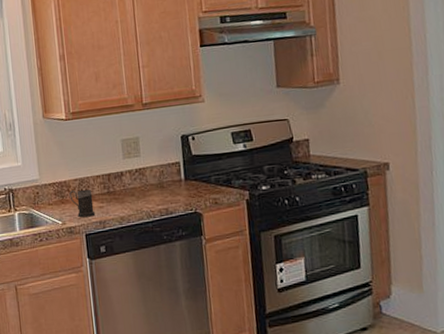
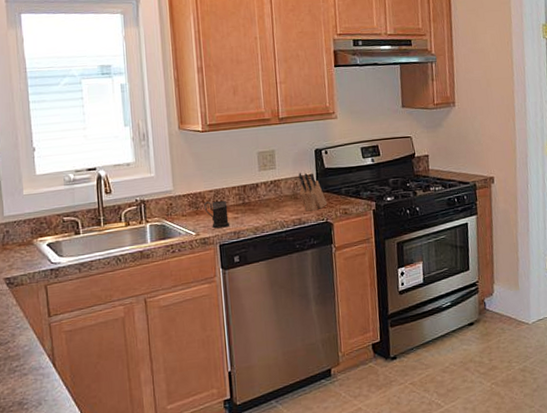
knife block: none [164,160,196,201] -> present [298,173,328,212]

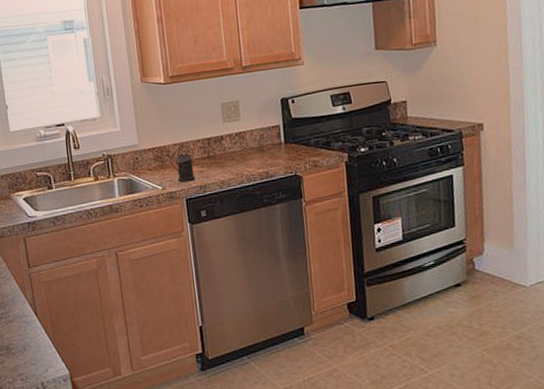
knife block: present [298,173,328,212] -> none [264,123,296,165]

